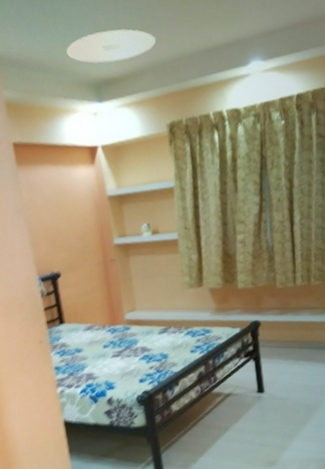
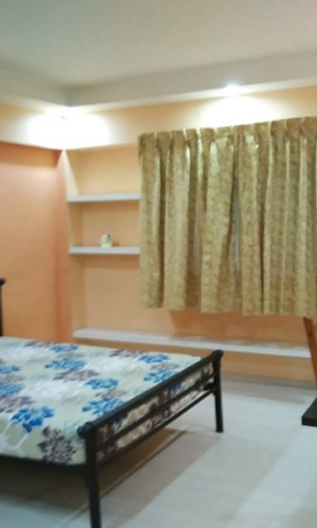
ceiling light: present [66,29,156,64] -> none [40,40,134,70]

